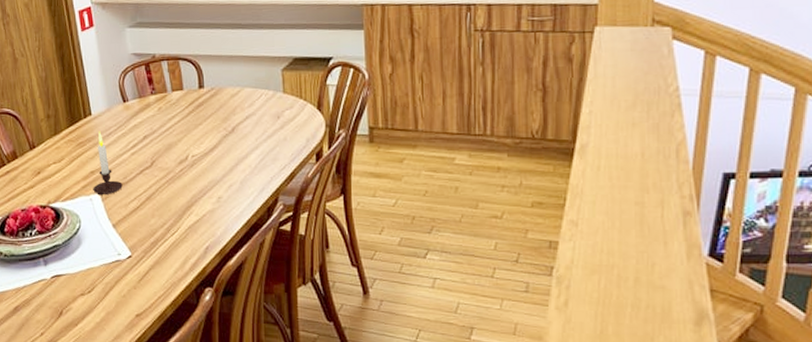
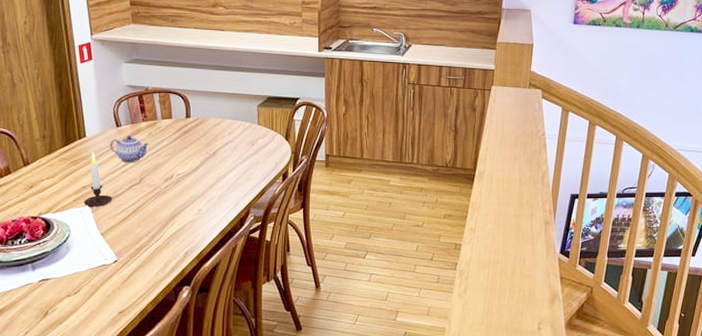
teapot: none [117,111,159,144] -> present [110,135,149,163]

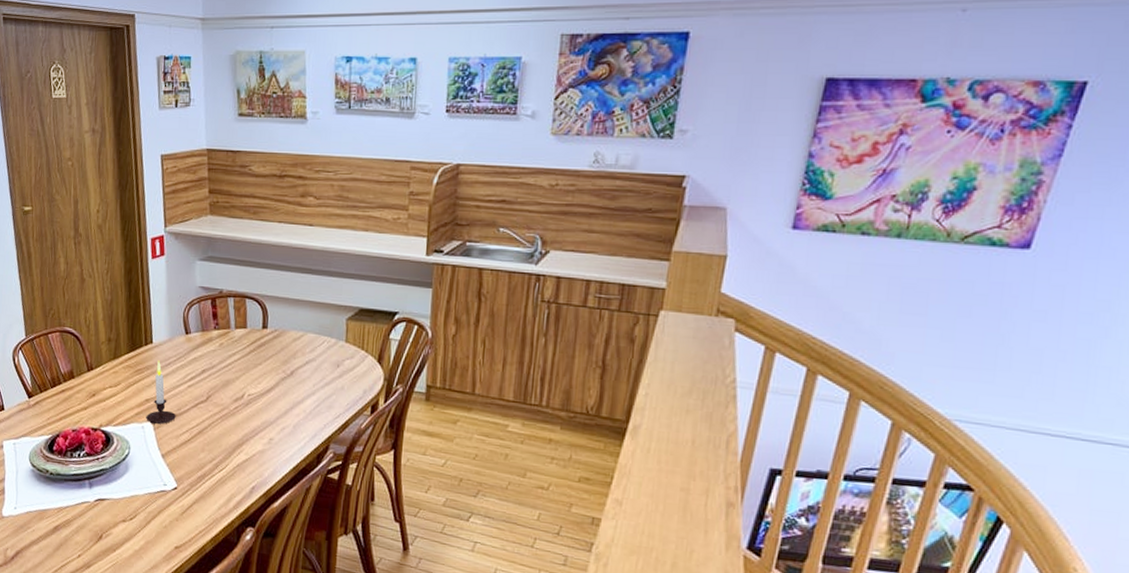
teapot: present [110,135,149,163] -> none [177,344,219,377]

